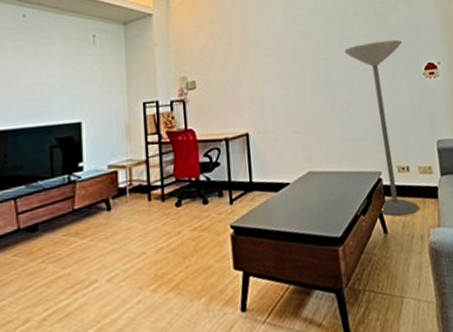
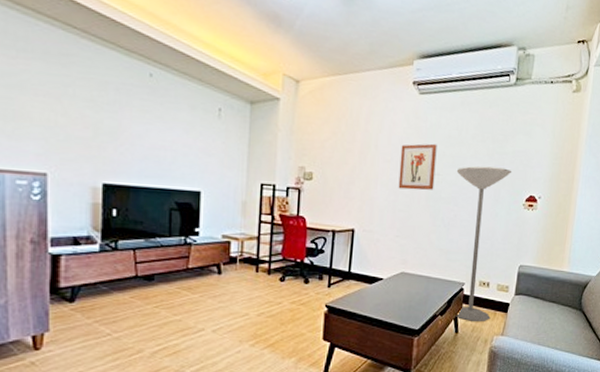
wall art: none [282,28,325,81] -> present [398,143,437,191]

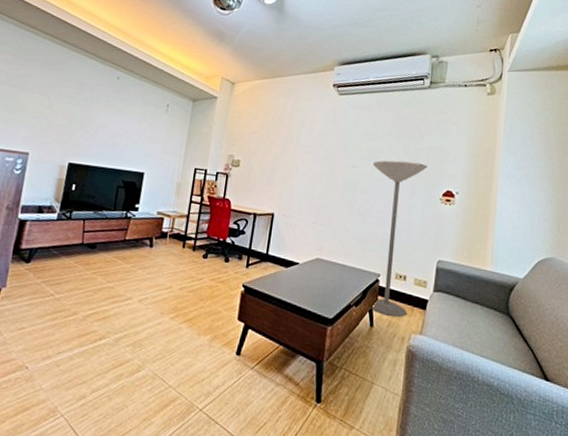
wall art: present [398,143,437,191] -> none [316,138,355,181]

